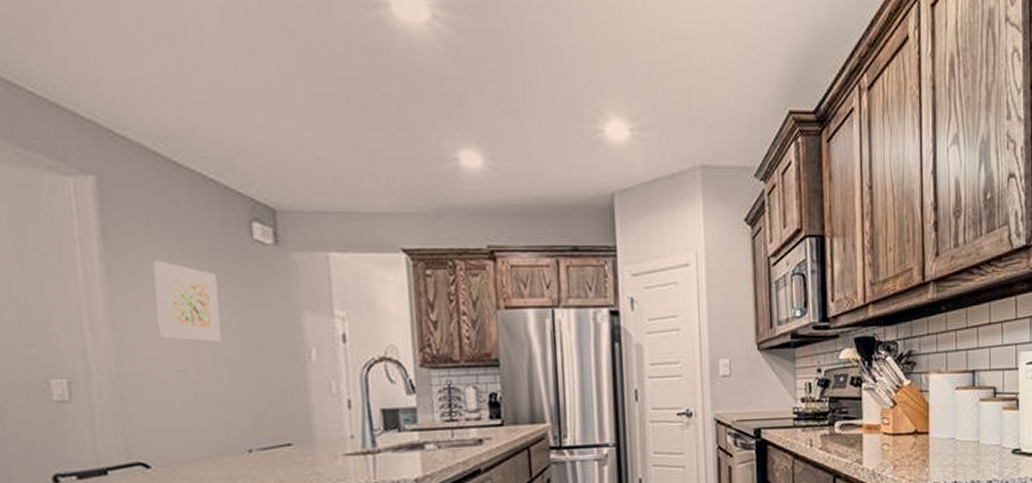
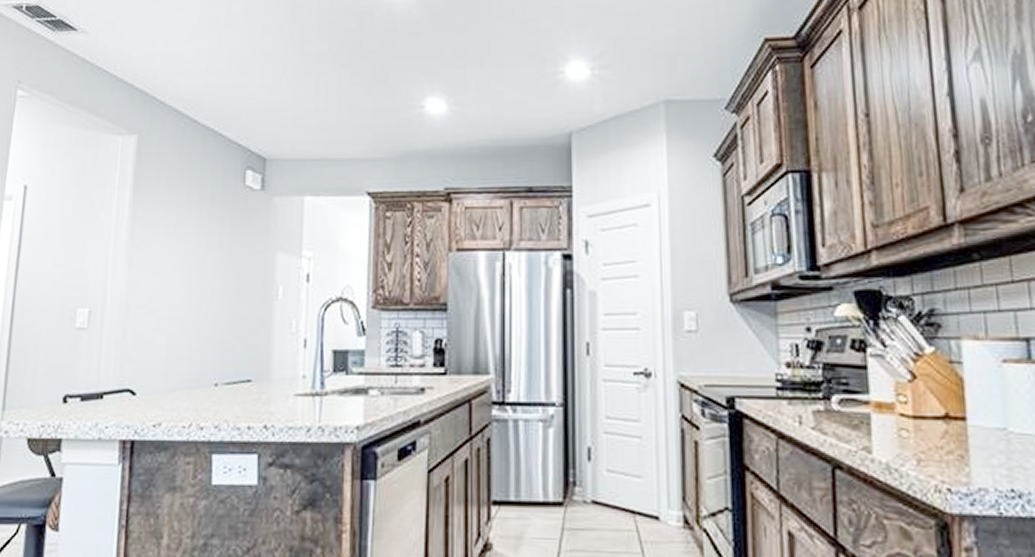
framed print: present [152,260,221,342] -> none [162,205,212,279]

